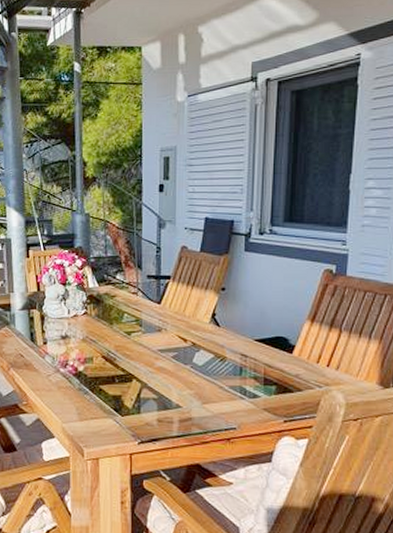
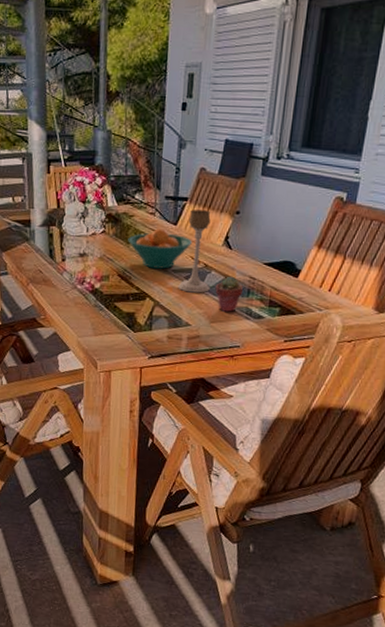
fruit bowl: none [111,308,177,349] -> present [128,228,192,269]
candle holder: none [165,286,200,373] -> present [178,209,211,293]
potted succulent: none [205,354,234,392] -> present [215,276,243,312]

